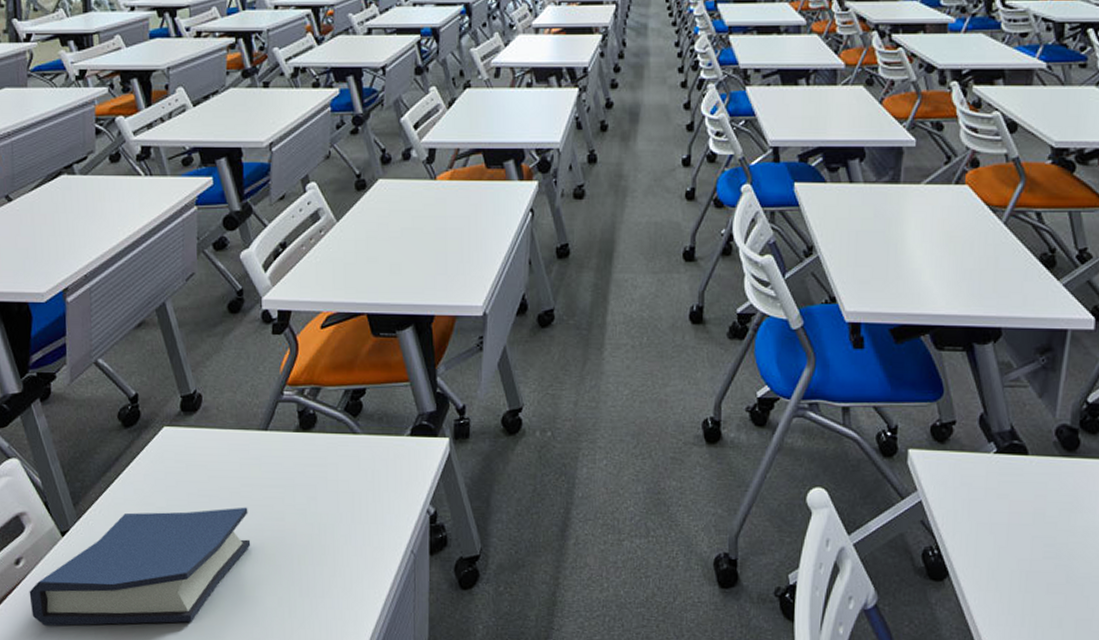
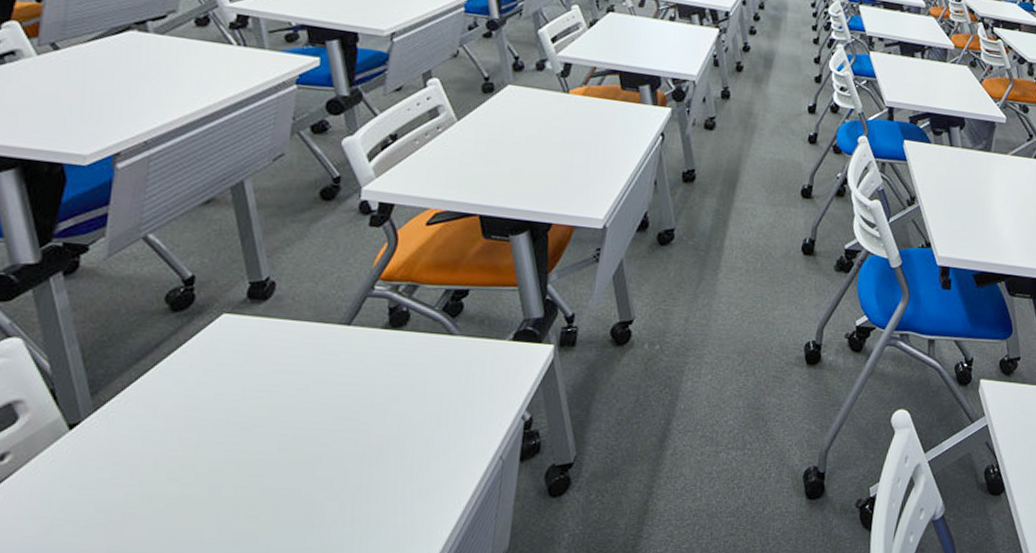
hardback book: present [29,507,251,626] -> none [12,404,316,533]

